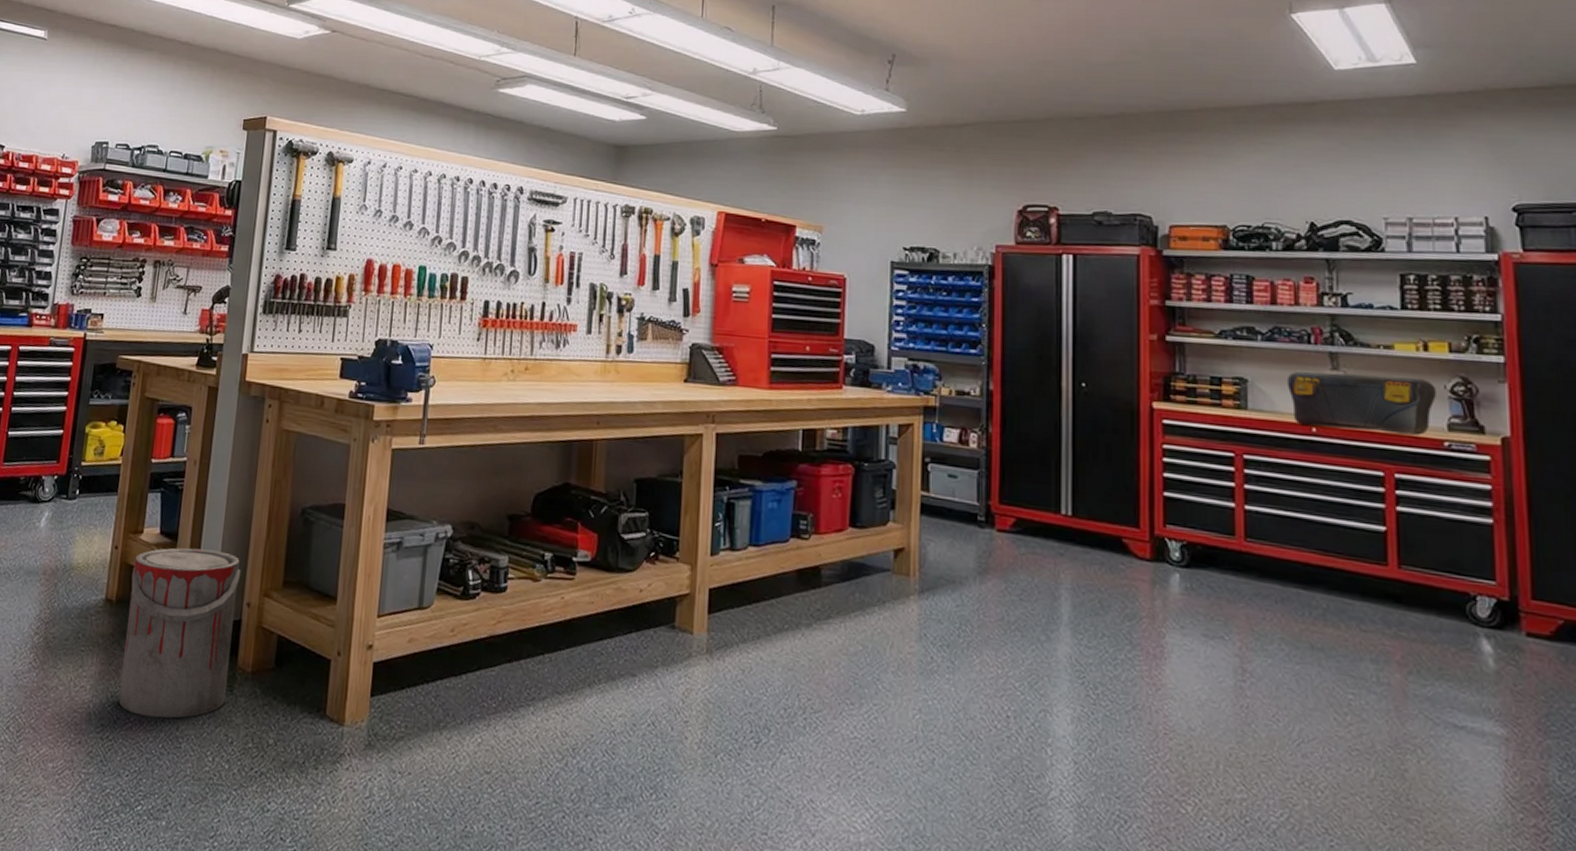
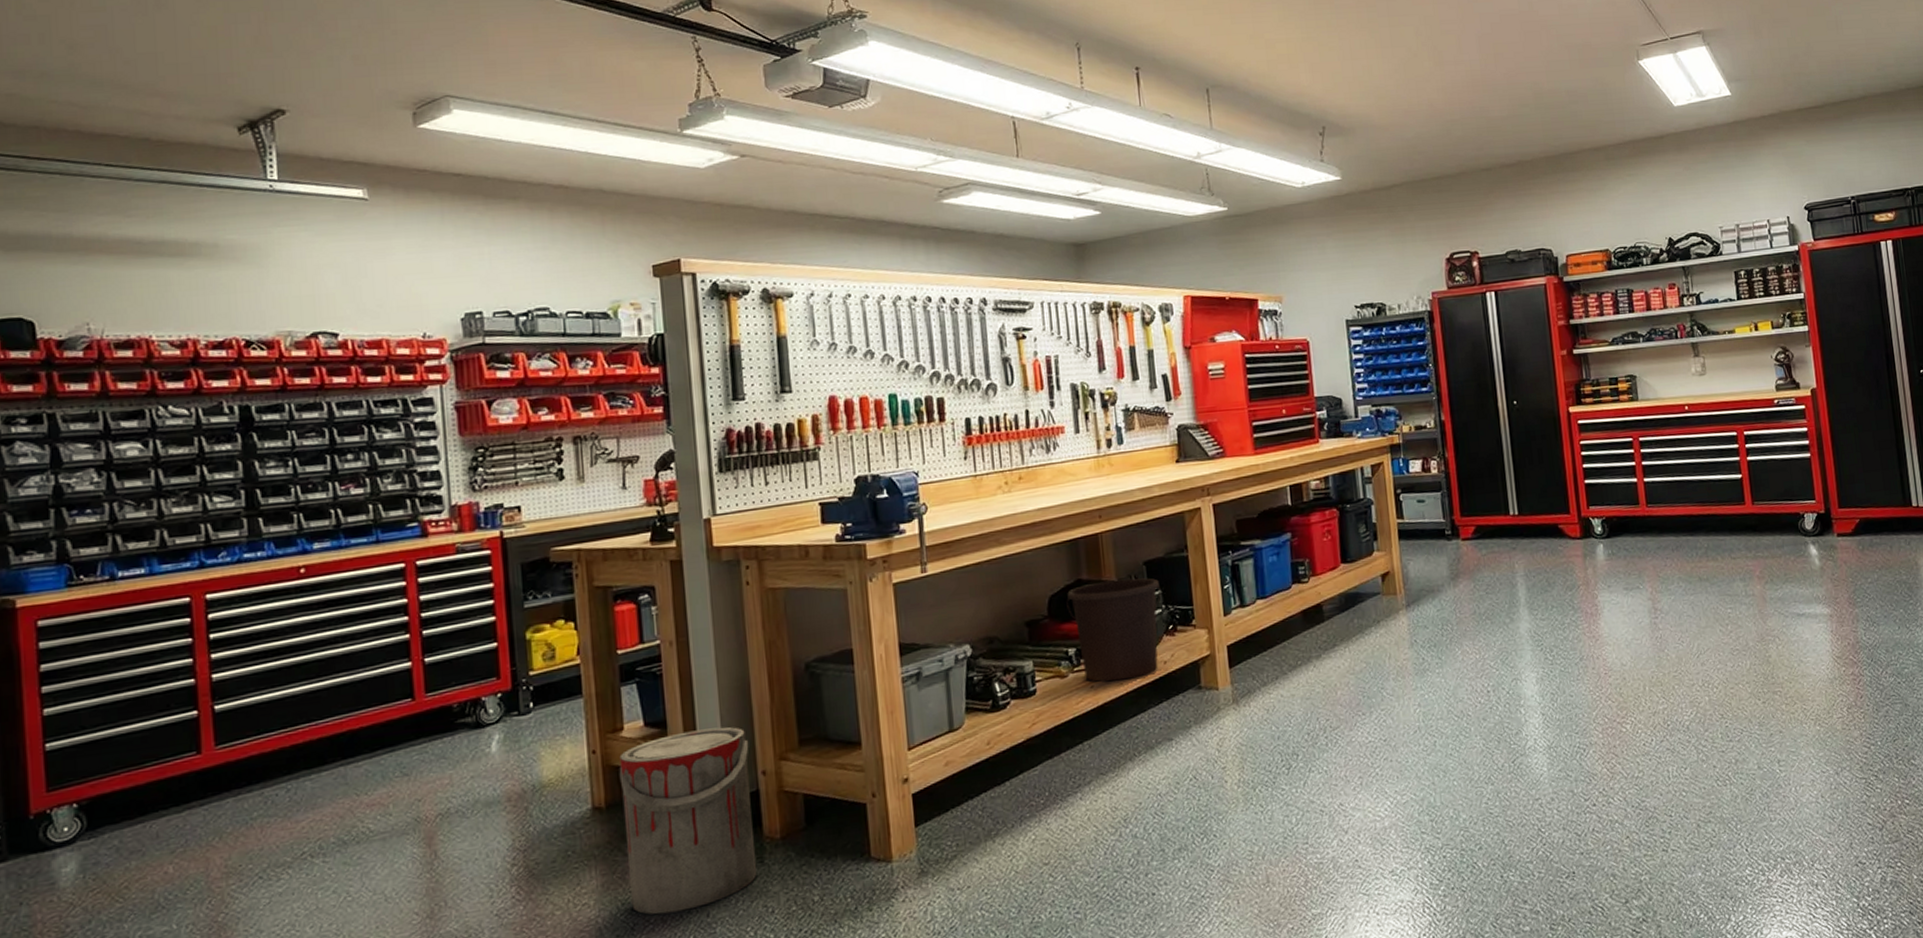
bucket: none [550,490,648,600] -> present [1066,578,1162,682]
toolbox: present [1286,370,1437,435] -> none [1663,352,1767,406]

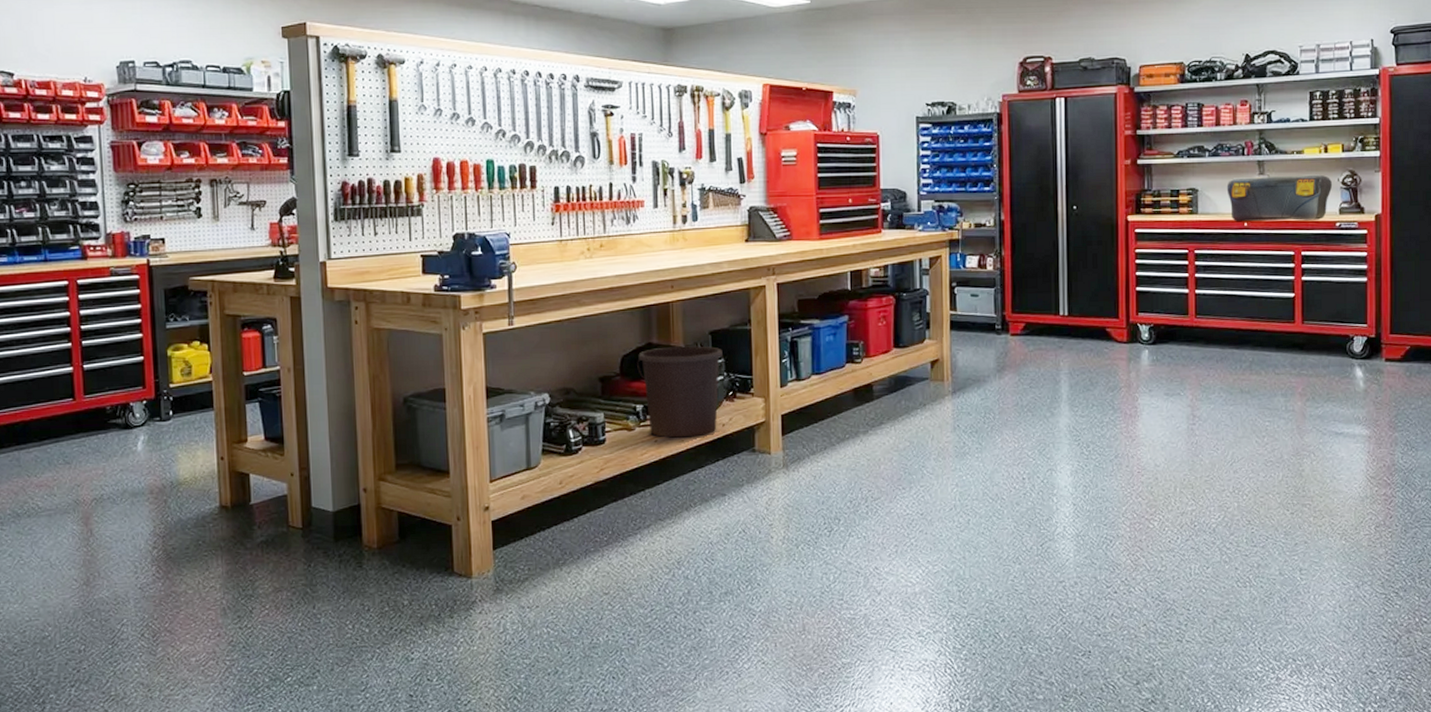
paint can: present [619,726,758,915] -> none [243,447,357,602]
toolbox: none [1663,352,1767,406] -> present [1226,173,1333,222]

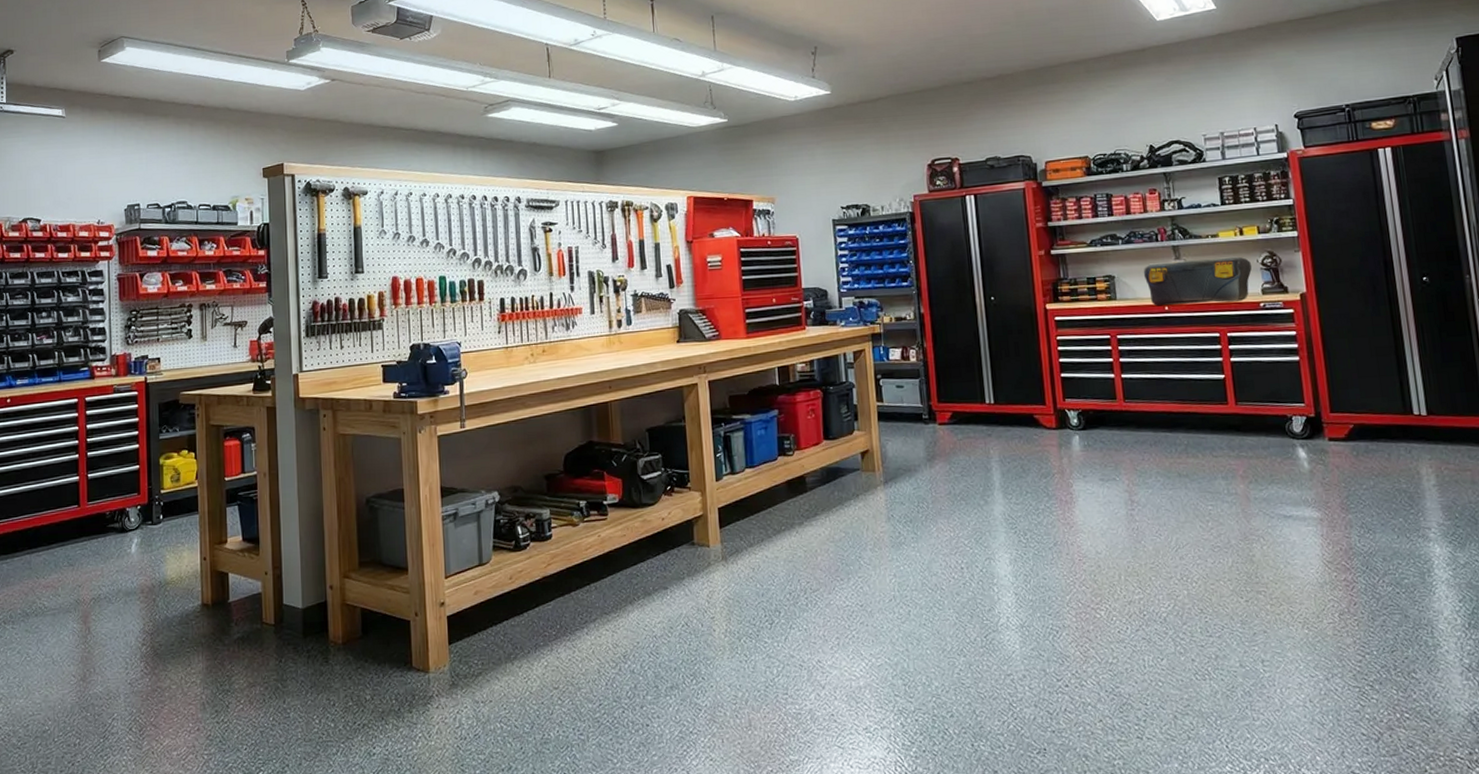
bucket: present [637,346,724,438] -> none [579,442,661,533]

